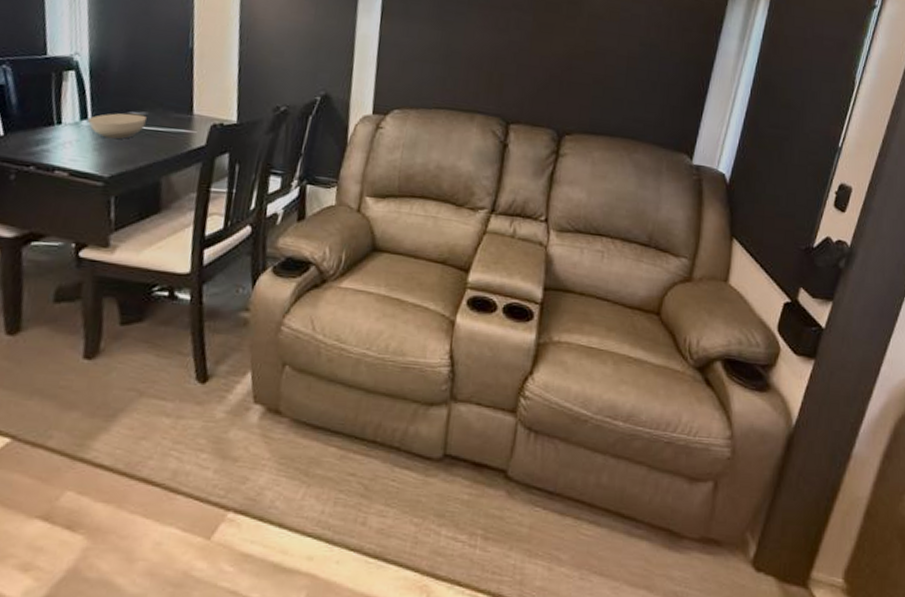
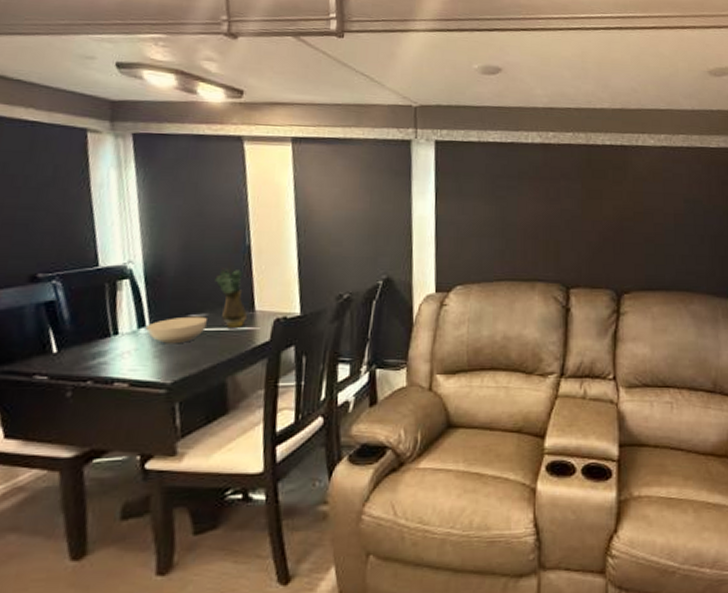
vase: none [156,68,185,130] -> present [214,268,247,329]

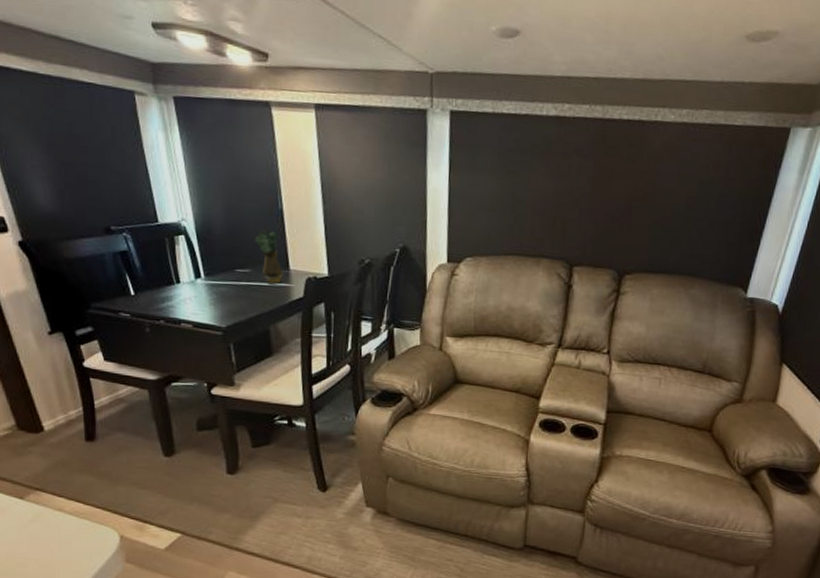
bowl: present [145,316,209,344] -> none [201,271,252,295]

